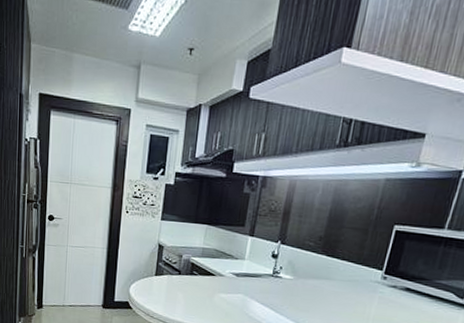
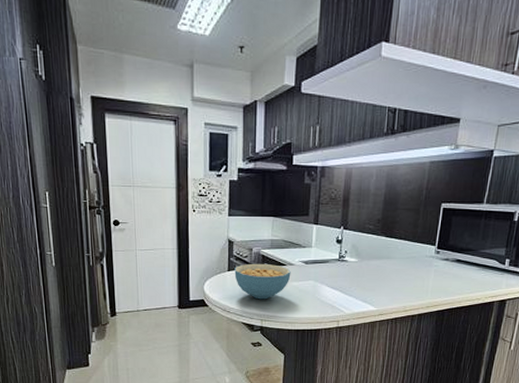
cereal bowl: none [161,270,220,309] -> present [234,263,291,300]

